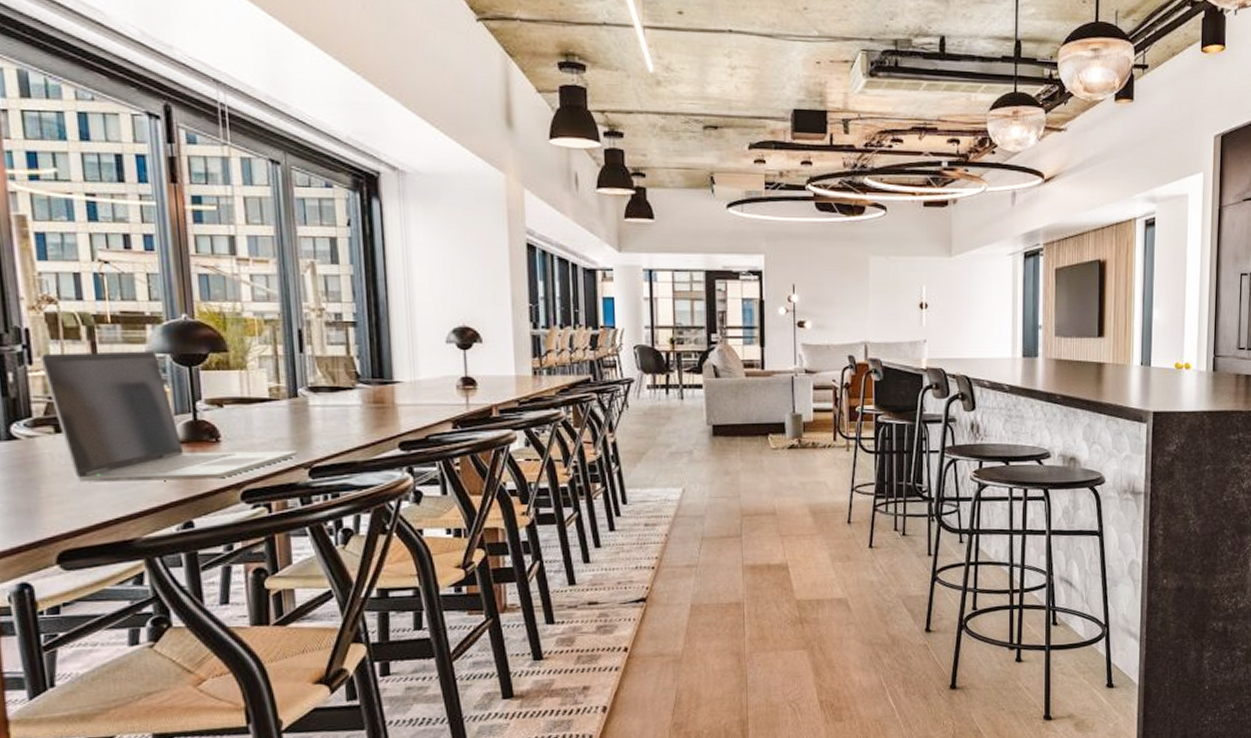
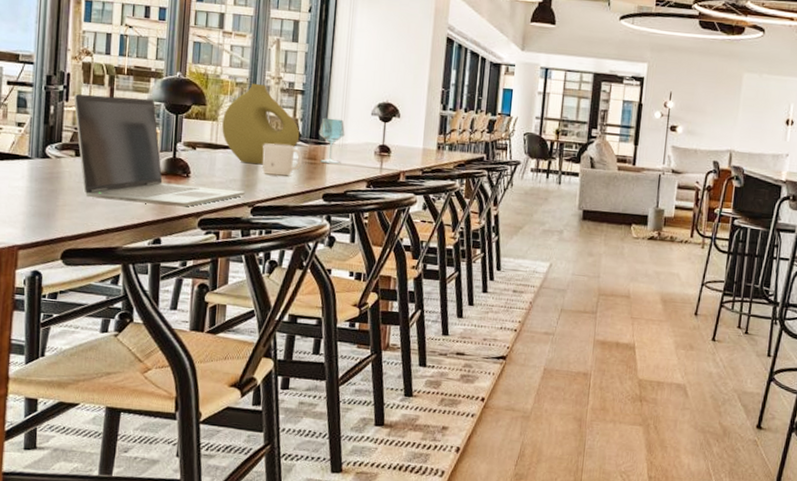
vase: none [253,318,359,417] -> present [222,83,300,165]
mug: none [312,389,367,428] -> present [262,143,303,176]
wine glass: none [382,351,416,405] -> present [319,117,345,164]

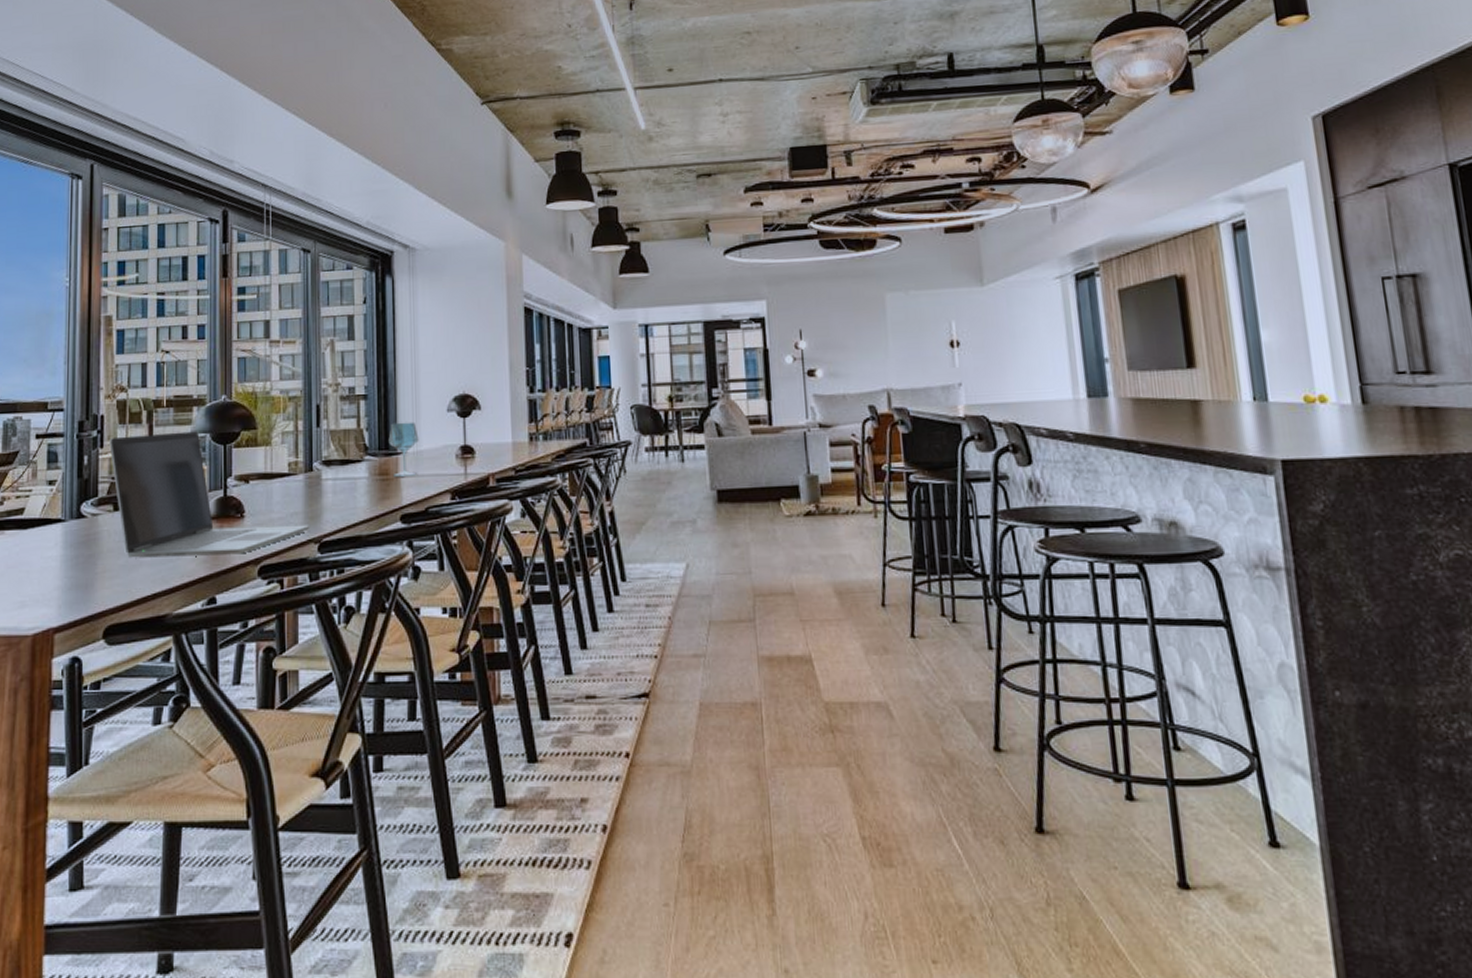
vase: present [222,83,300,165] -> none [277,394,367,491]
mug: present [262,143,303,176] -> none [325,462,373,502]

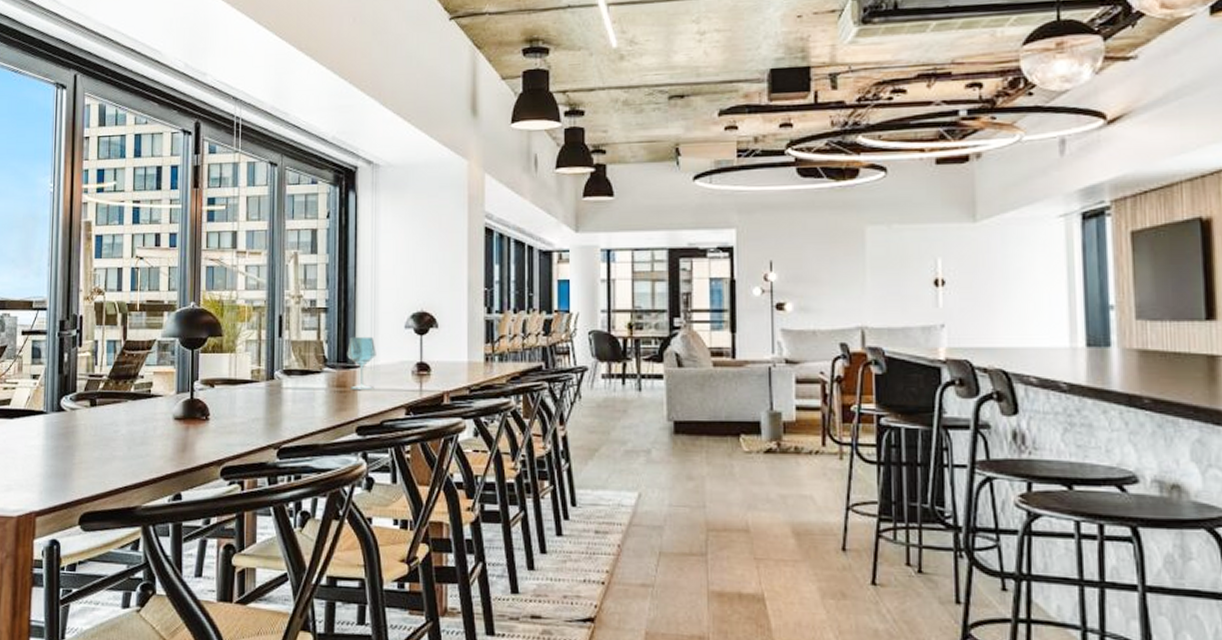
laptop: present [109,431,310,558] -> none [87,335,270,455]

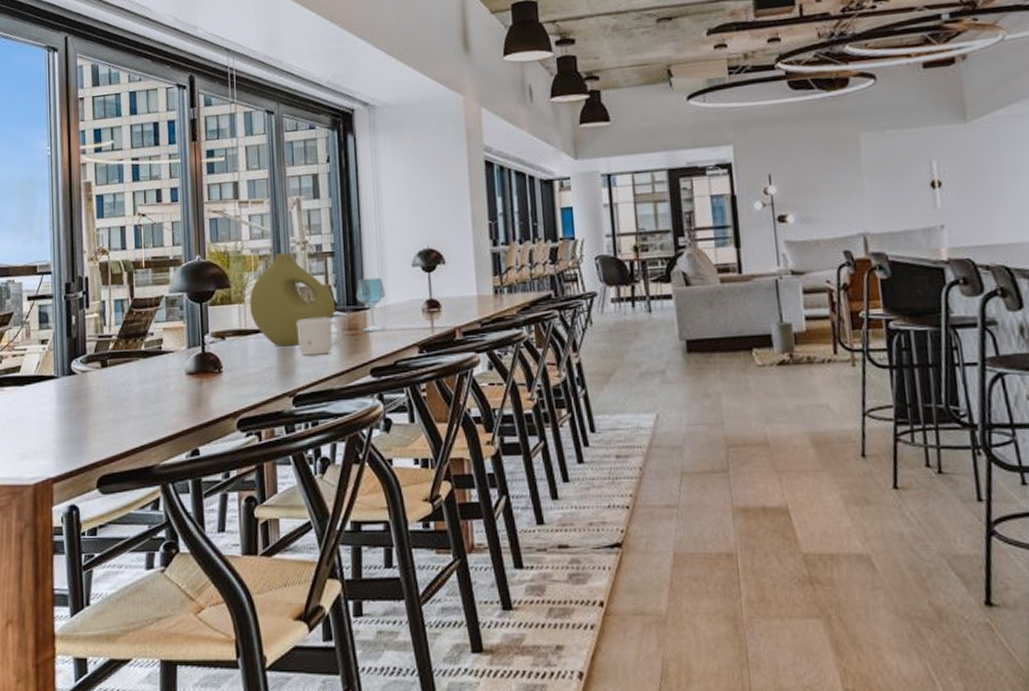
vase: none [241,305,326,399] -> present [249,252,336,347]
mug: none [286,373,331,411] -> present [297,317,343,357]

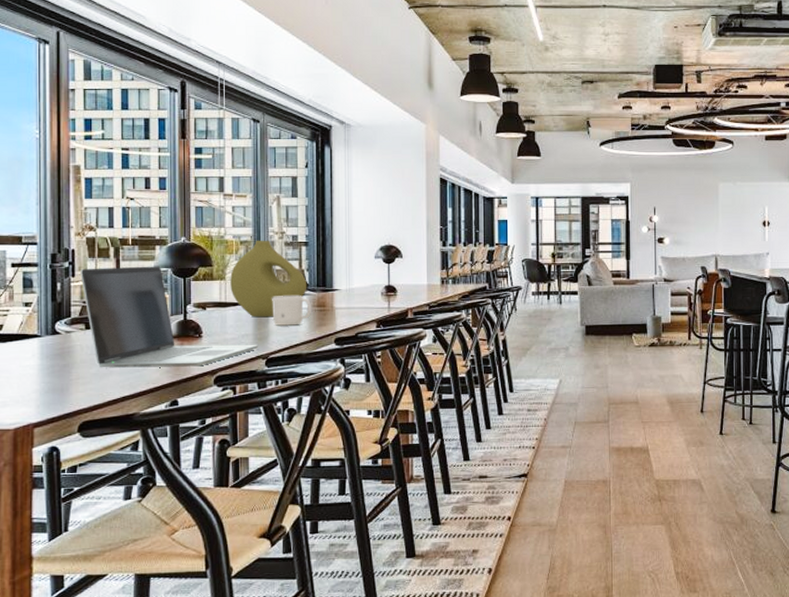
laptop: none [94,290,285,413] -> present [80,266,259,368]
wine glass: present [356,277,386,332] -> none [325,265,351,308]

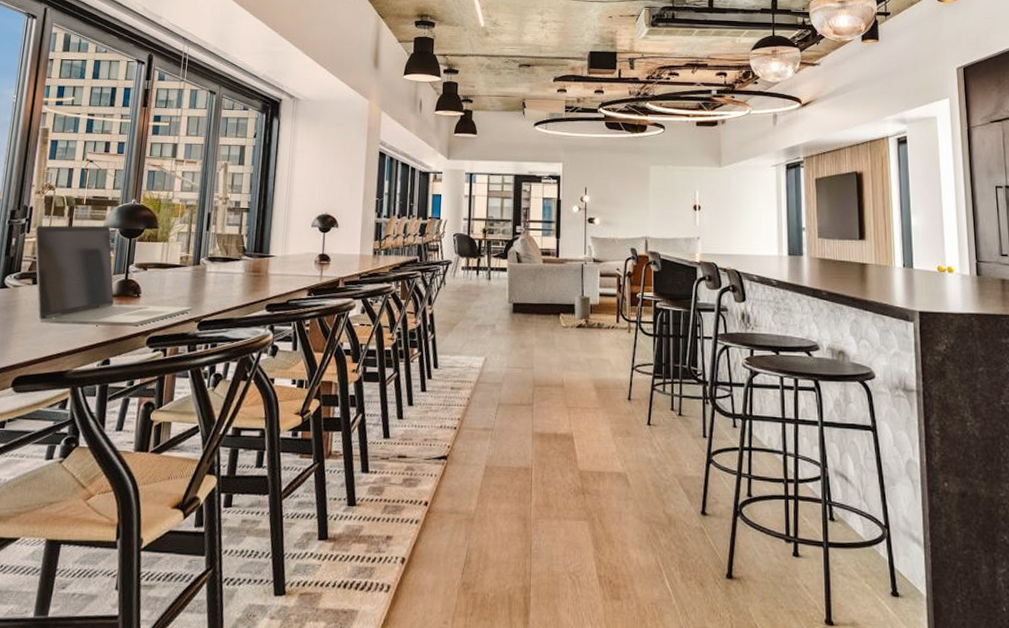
vase: present [230,240,307,318] -> none [172,204,245,281]
mug: present [272,295,312,327] -> none [209,259,248,291]

